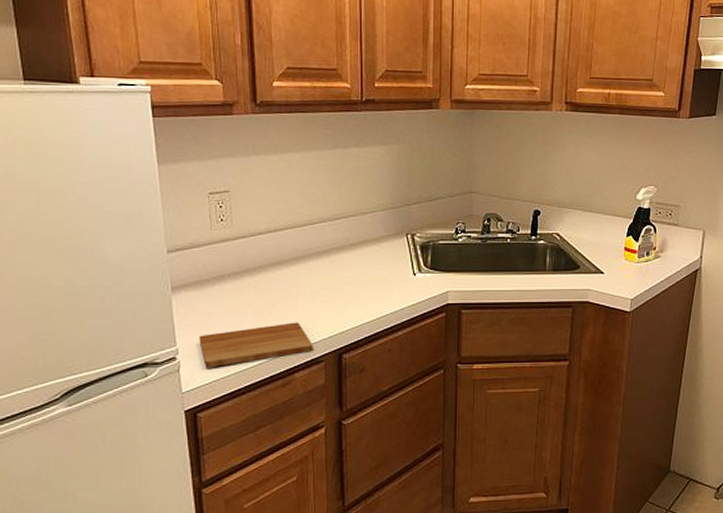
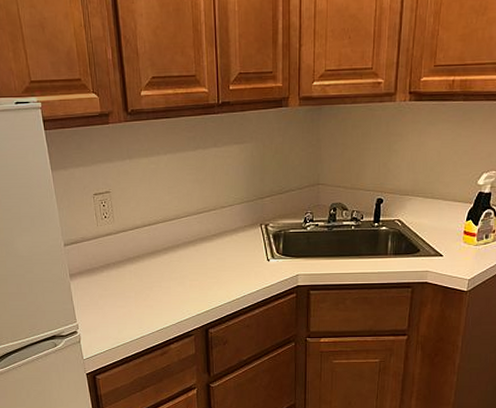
cutting board: present [199,322,313,368] -> none [93,302,184,340]

